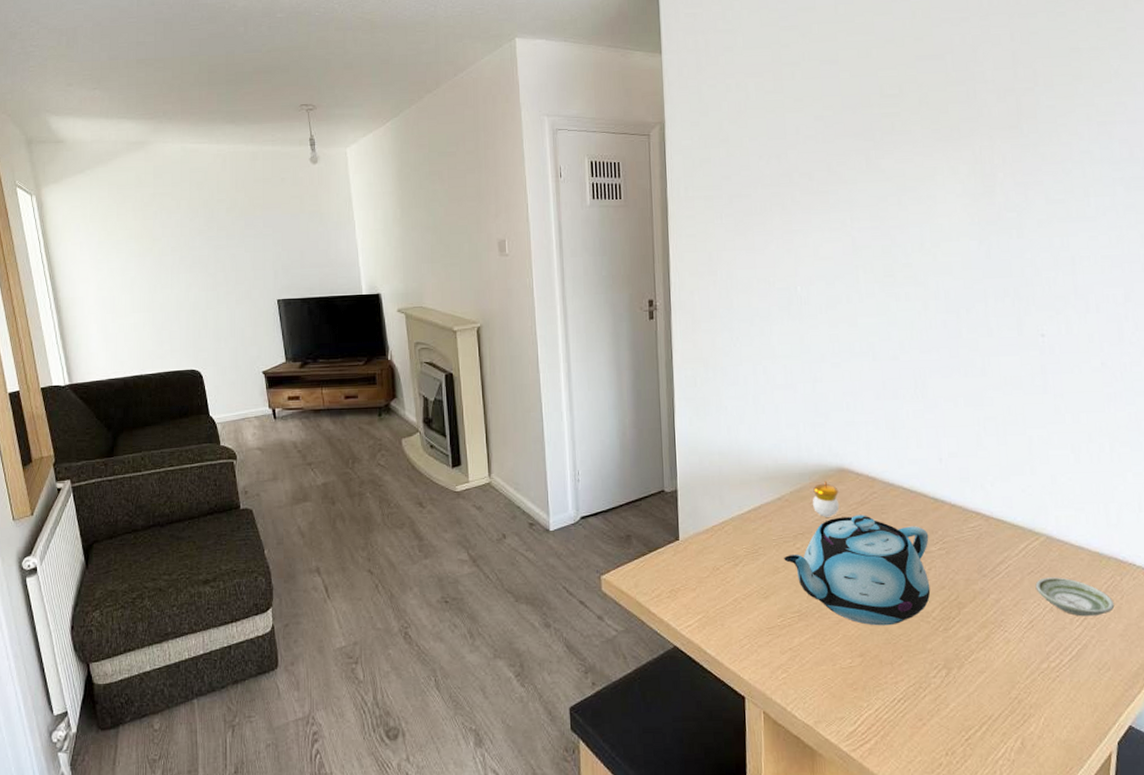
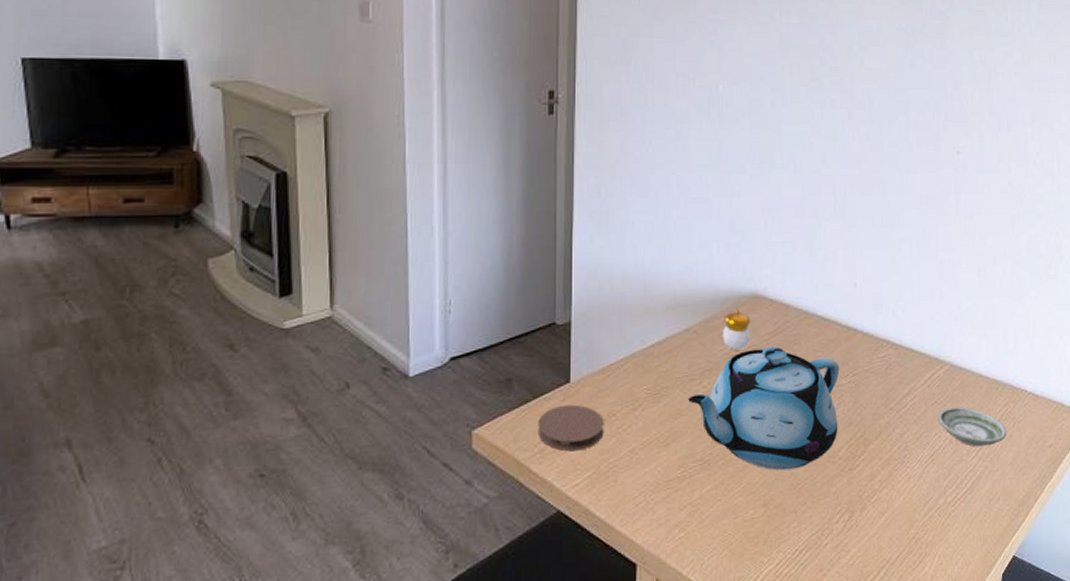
coaster: none [654,558,710,598] -> present [537,404,604,452]

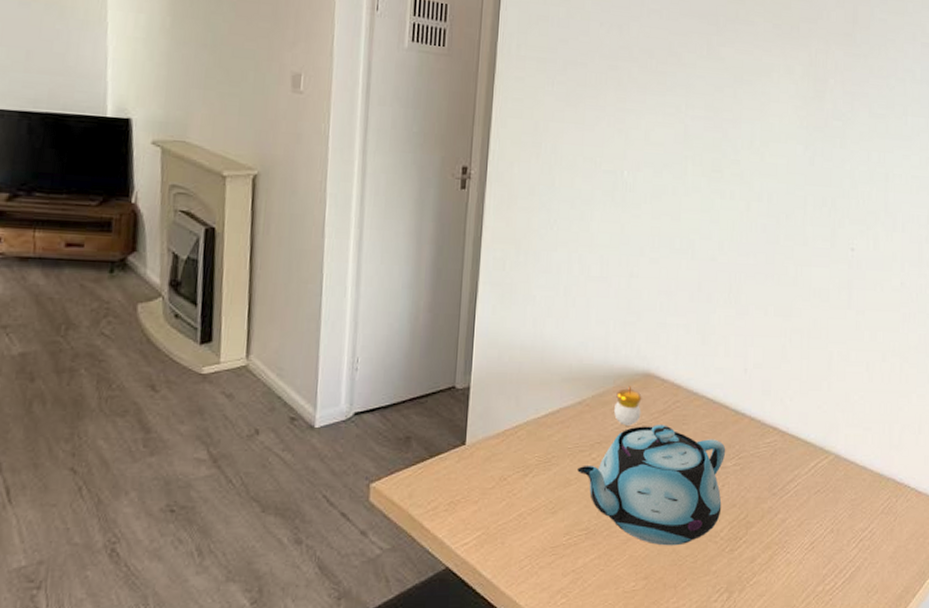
coaster: present [537,404,604,452] -> none [432,466,496,511]
saucer: present [938,407,1007,447] -> none [820,497,888,538]

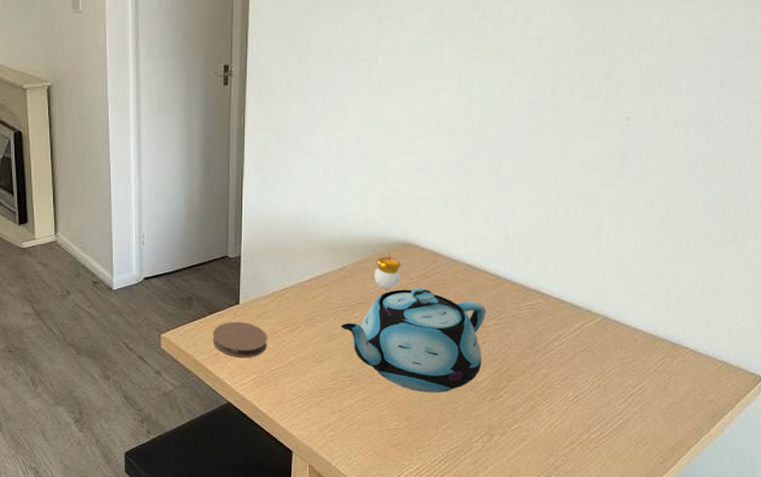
coaster: none [432,466,496,511] -> present [212,321,267,358]

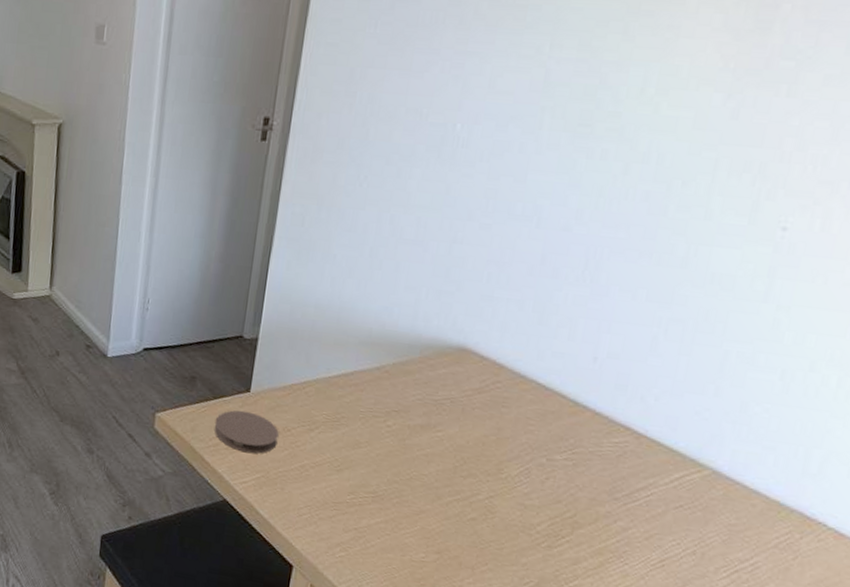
teapot: present [341,288,486,393] -> none [369,401,556,529]
candle: present [373,254,401,289] -> none [416,358,454,400]

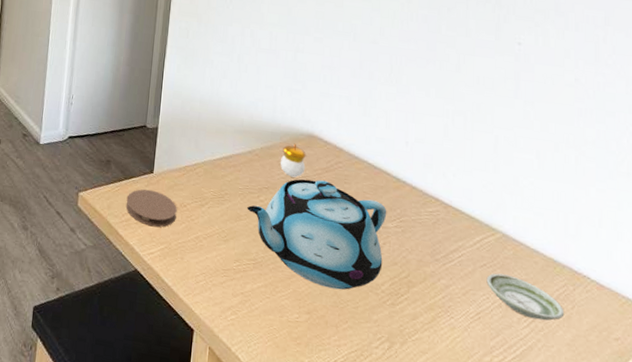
teapot: none [369,401,556,529] -> present [247,179,387,290]
candle: none [416,358,454,400] -> present [280,143,306,178]
saucer: none [679,516,782,572] -> present [486,273,565,321]

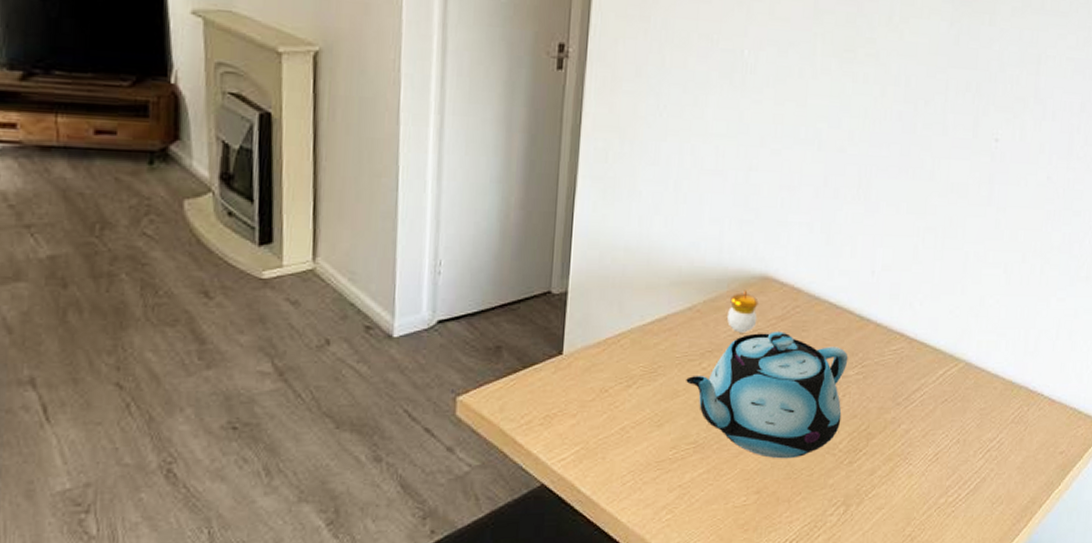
coaster: present [125,189,177,227] -> none [525,377,596,425]
saucer: present [486,273,565,321] -> none [946,406,1018,449]

